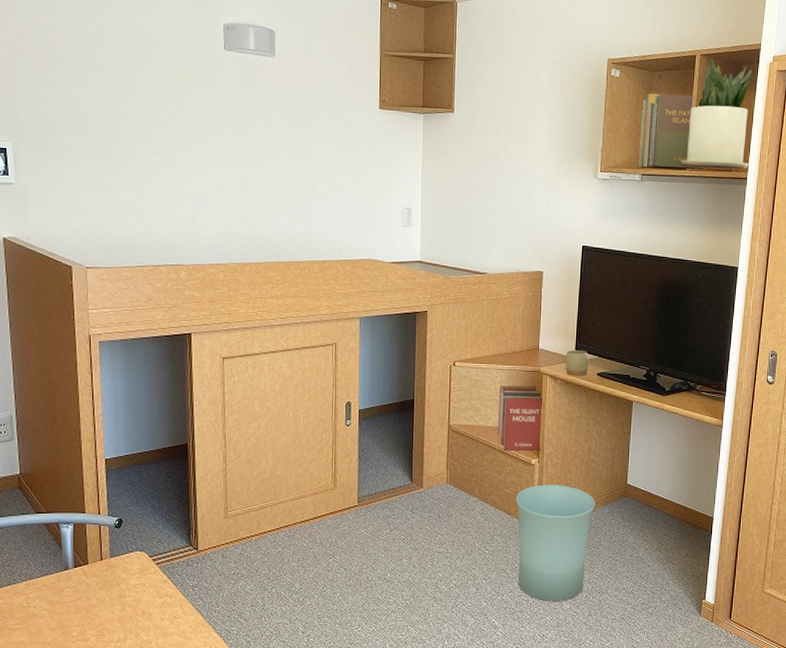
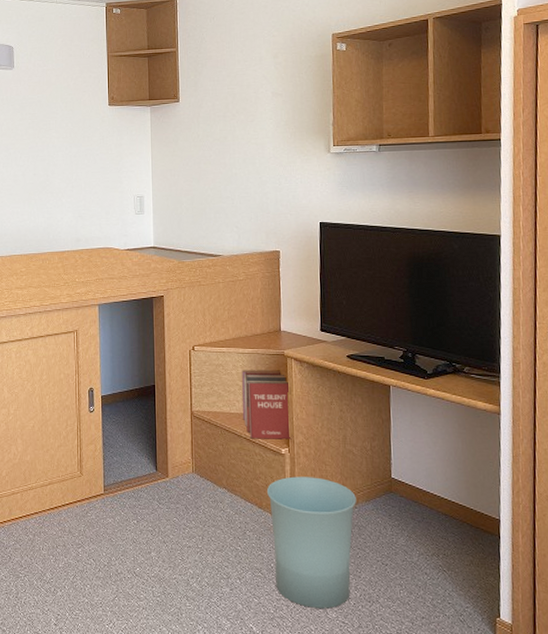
mug: present [565,350,588,376] -> none [310,331,336,359]
books: present [638,93,705,170] -> none [372,60,450,139]
planter: present [680,59,752,170] -> none [421,21,502,134]

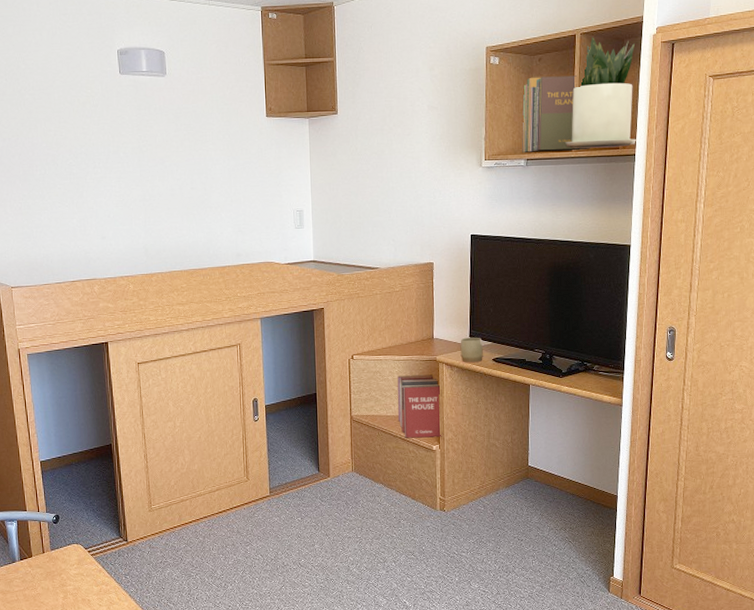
waste bin: present [267,476,356,609] -> none [420,469,498,581]
mug: none [310,331,336,359] -> present [460,337,483,363]
books: none [372,60,450,139] -> present [522,76,591,154]
planter: none [421,21,502,134] -> present [565,37,637,149]

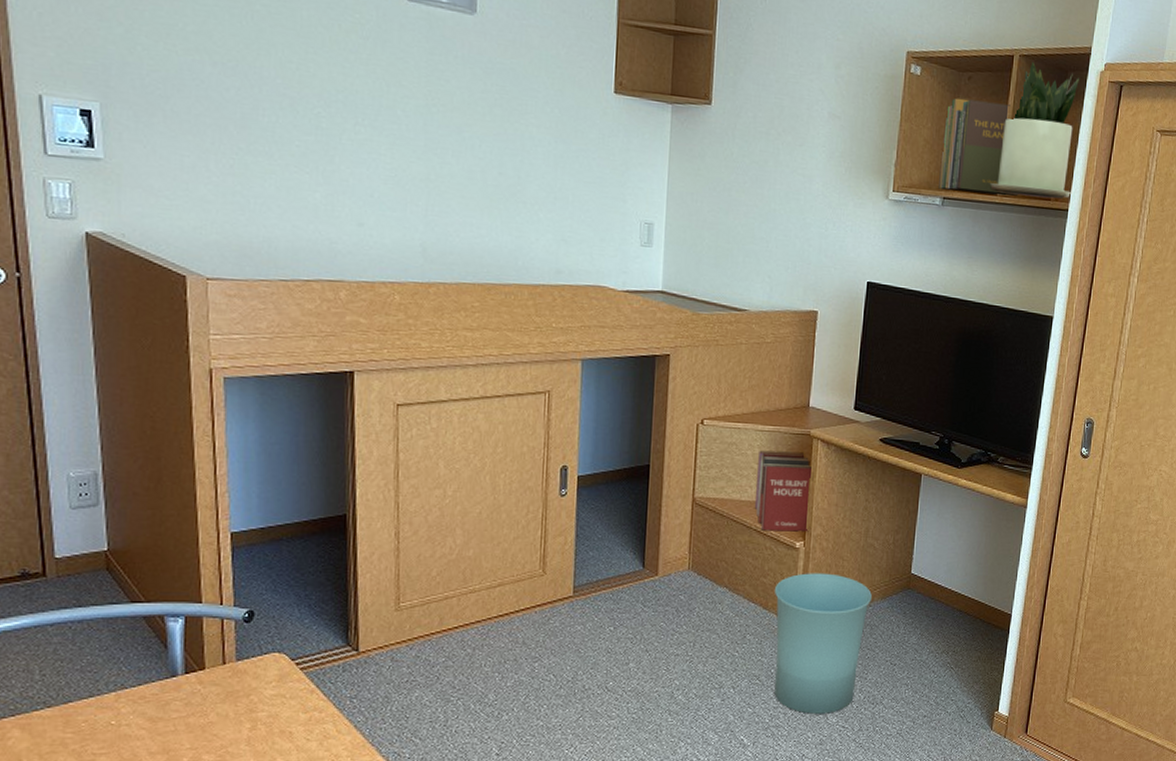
waste bin: none [420,469,498,581] -> present [774,573,872,714]
mug: present [460,337,483,363] -> none [841,409,870,442]

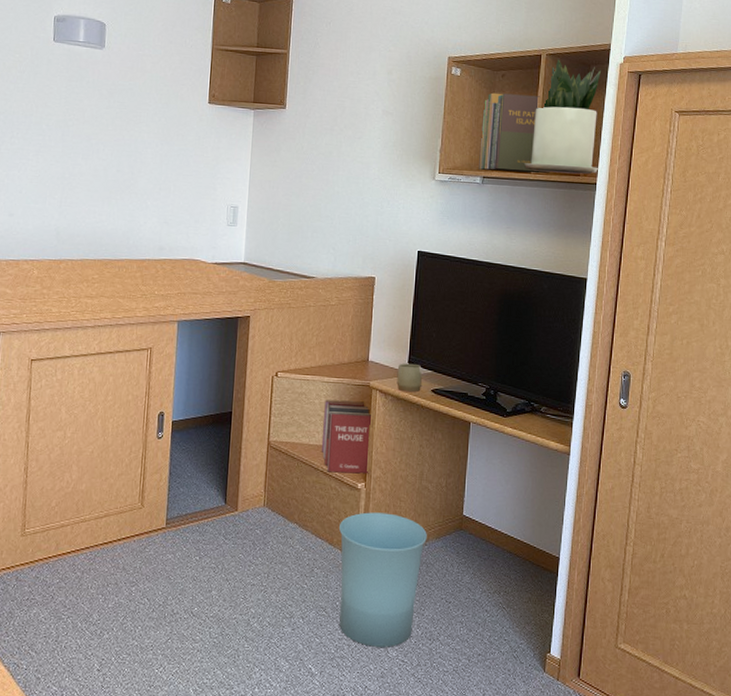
mug: none [841,409,870,442] -> present [396,363,422,393]

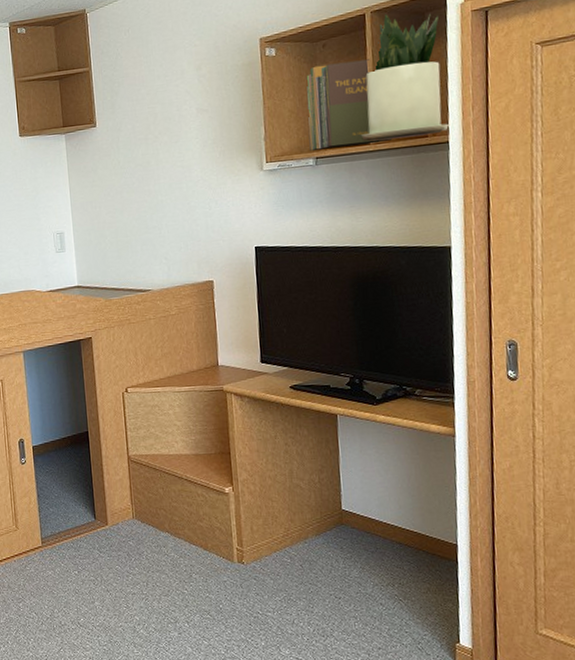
books: present [321,399,373,474] -> none [179,406,237,480]
waste bin: present [339,512,427,647] -> none [212,514,306,646]
mug: present [396,363,422,393] -> none [250,362,279,392]

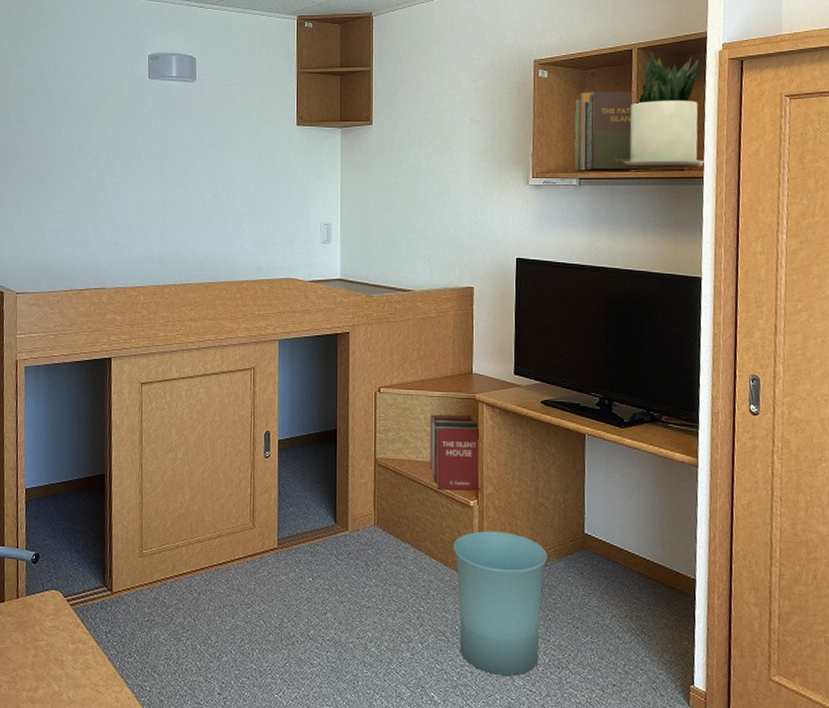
books: none [179,406,237,480] -> present [429,414,482,491]
waste bin: none [212,514,306,646] -> present [454,531,547,676]

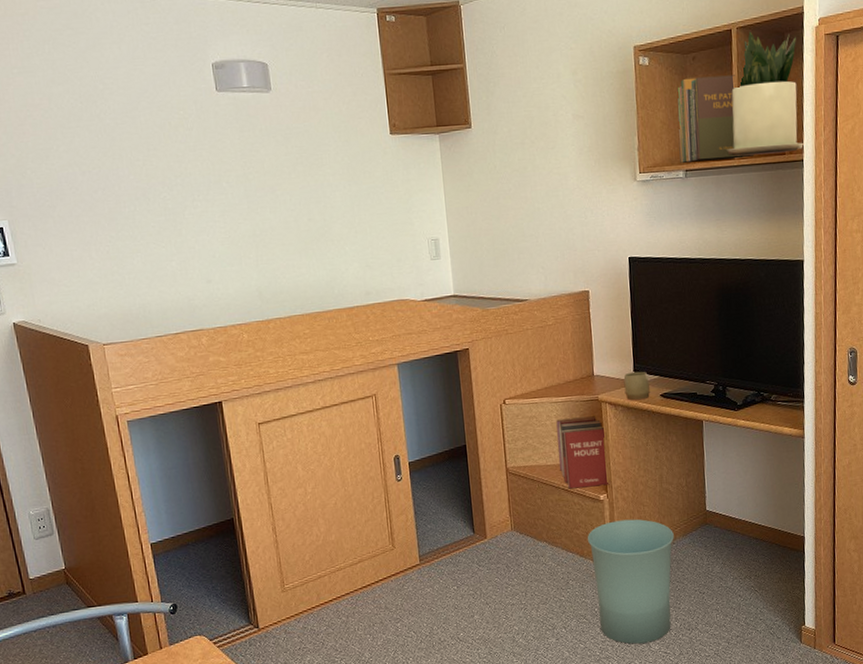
mug: none [503,374,530,405] -> present [623,371,650,401]

